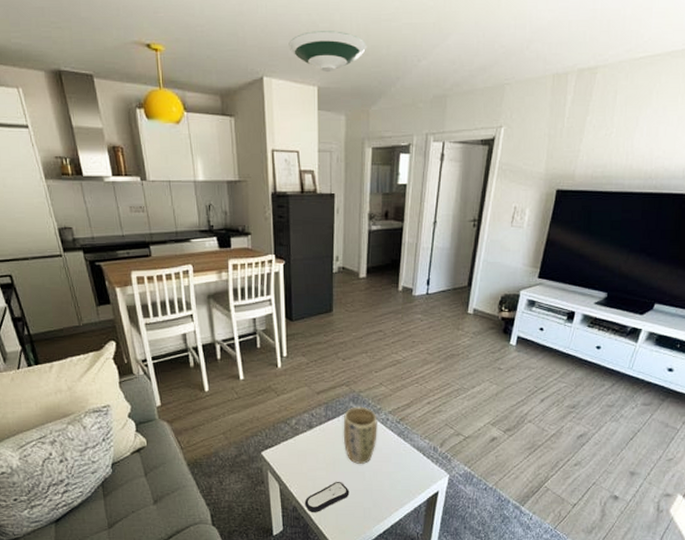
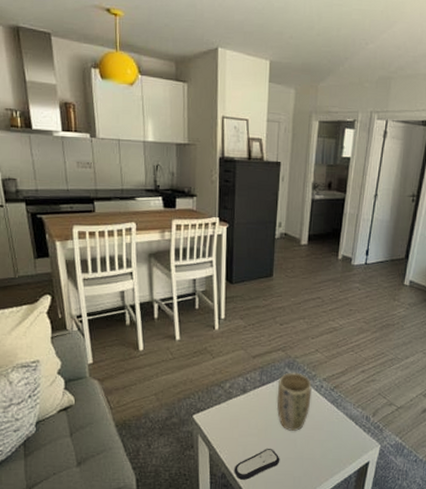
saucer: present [288,31,367,72] -> none [244,9,319,48]

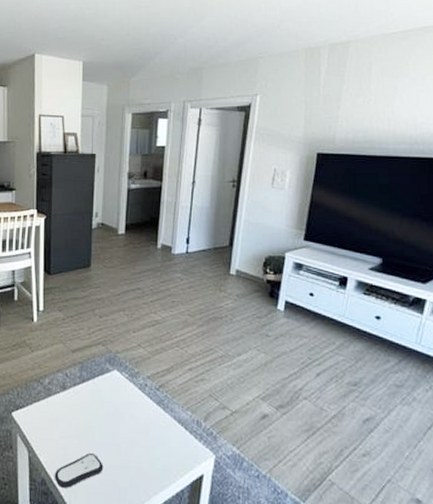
plant pot: present [276,372,312,432] -> none [98,368,135,436]

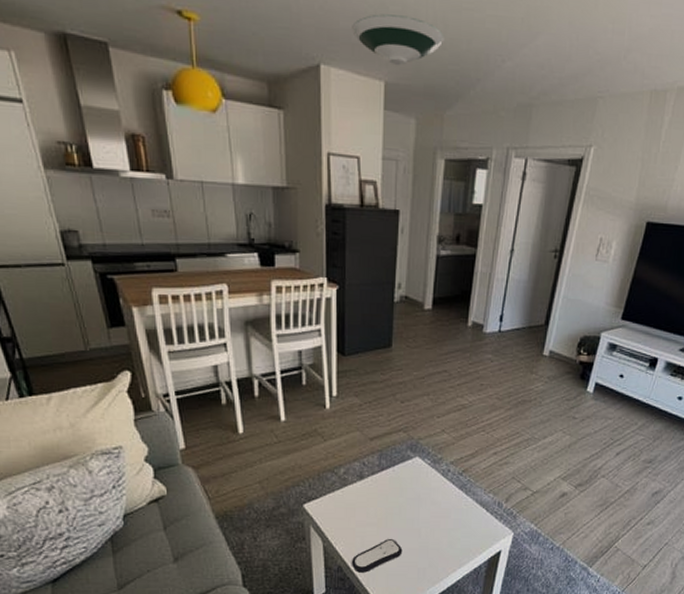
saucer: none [58,16,128,49] -> present [352,14,445,65]

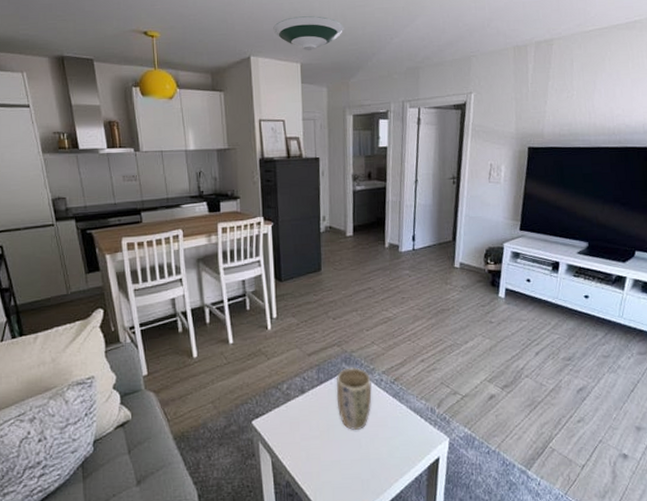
remote control: present [351,539,403,573] -> none [298,451,346,487]
plant pot: none [398,455,437,521] -> present [336,367,372,431]

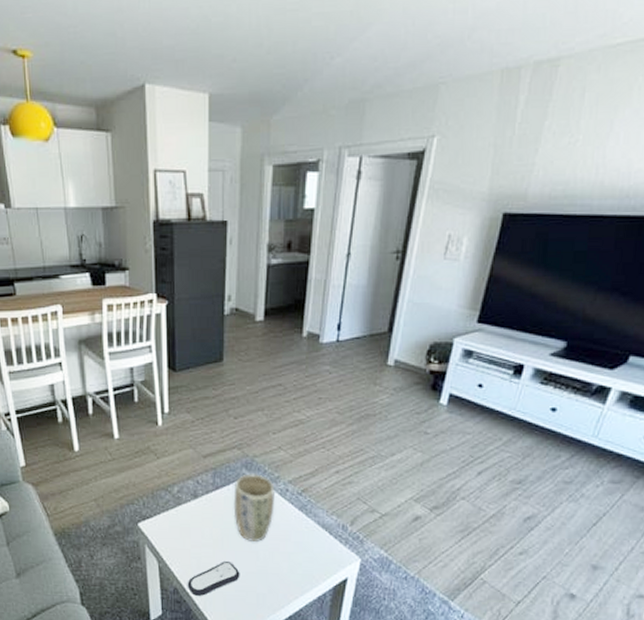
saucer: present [273,16,344,50] -> none [175,25,269,75]
remote control: none [298,451,346,487] -> present [187,562,240,596]

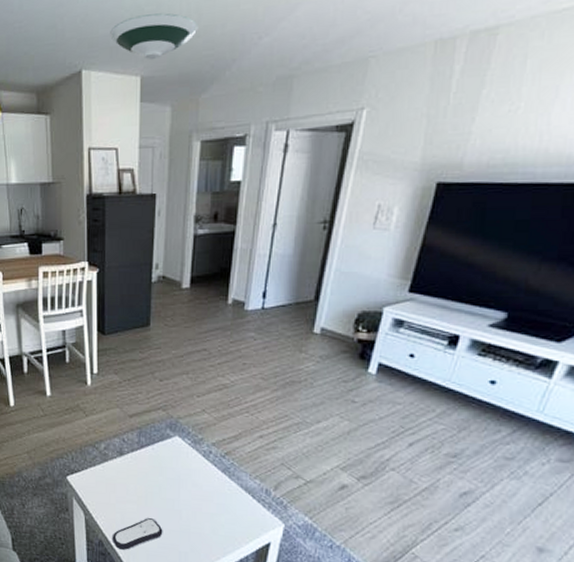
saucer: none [175,25,269,75] -> present [110,13,199,59]
plant pot: present [233,474,275,543] -> none [157,434,198,502]

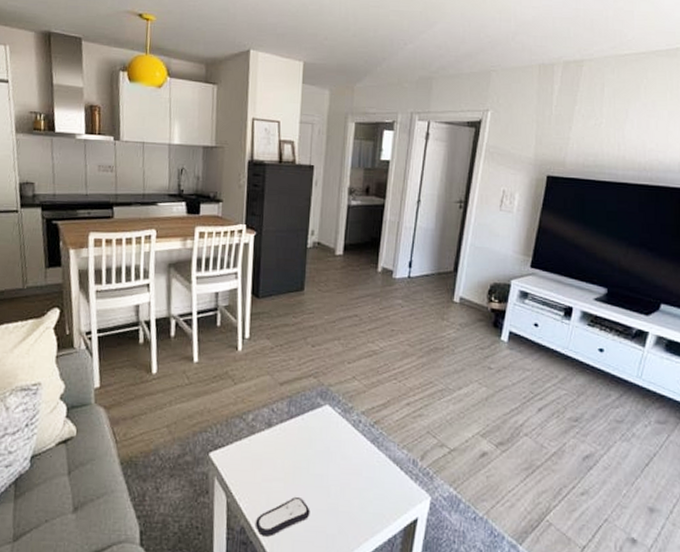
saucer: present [110,13,199,59] -> none [277,12,355,49]

